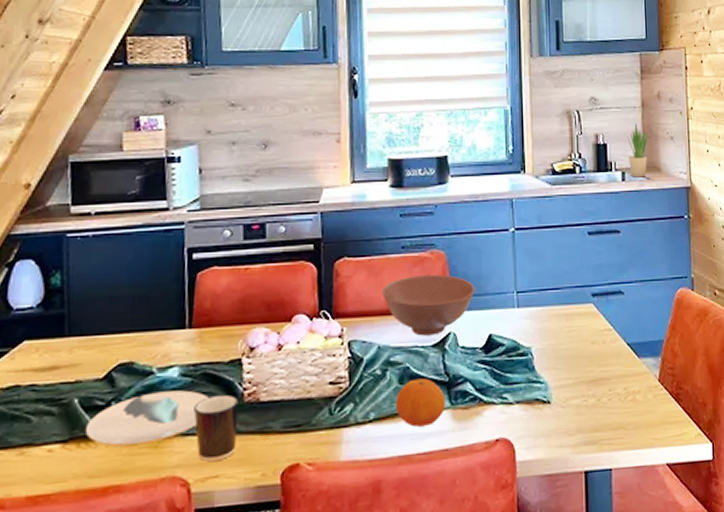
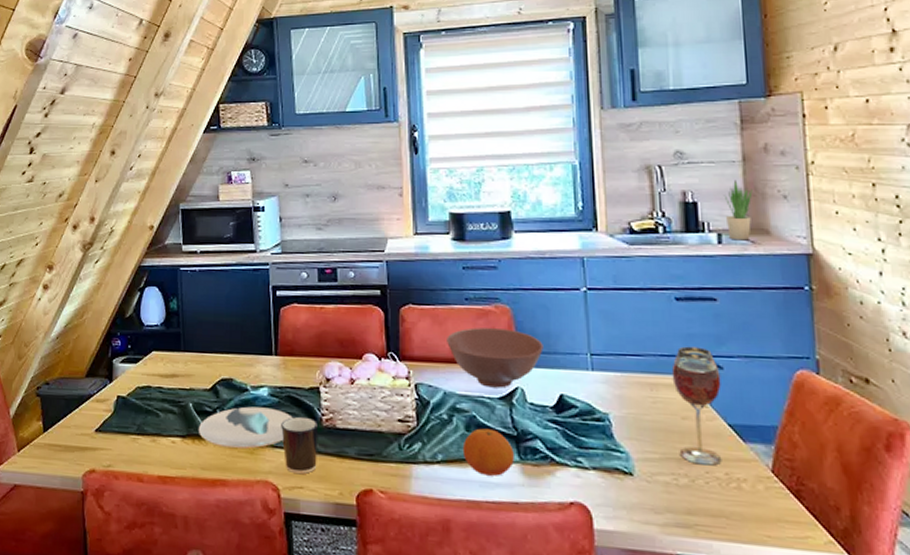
wineglass: none [584,276,622,384] -> present [671,346,721,466]

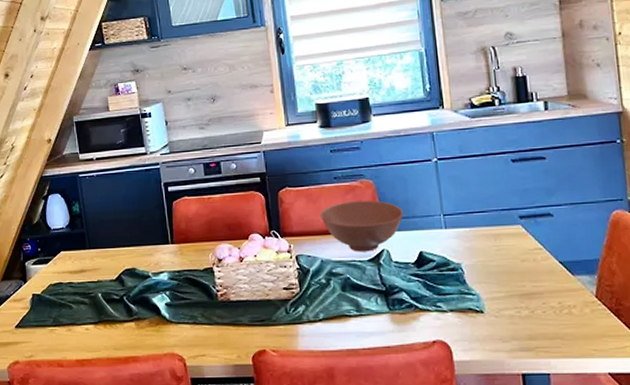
plate: present [198,406,293,450] -> none [108,290,192,329]
mug: present [281,416,317,475] -> none [182,294,216,344]
fruit: present [462,428,514,476] -> none [340,287,384,327]
wineglass: present [671,346,721,466] -> none [511,199,554,298]
potted plant: present [723,179,753,241] -> none [547,53,572,106]

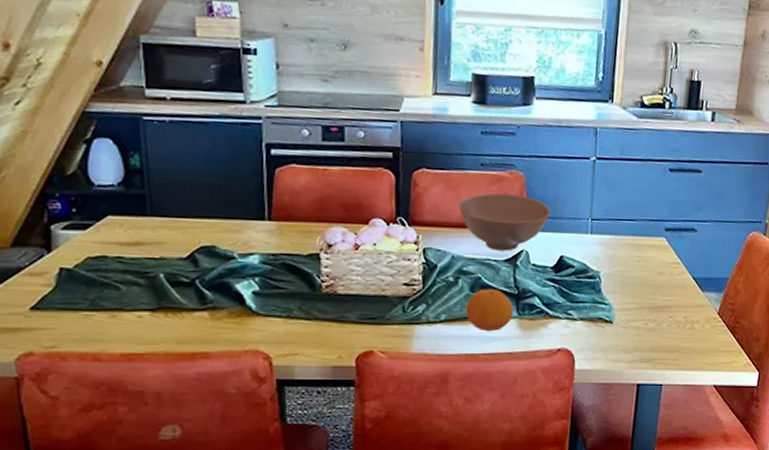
fruit: none [340,287,384,327] -> present [465,288,513,331]

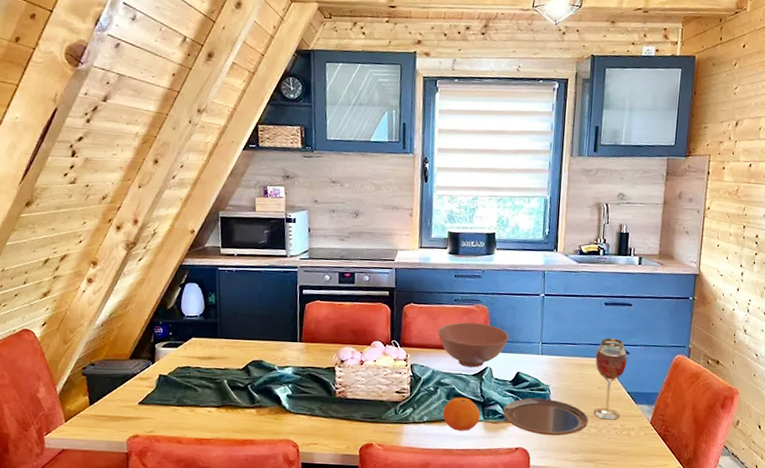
plate: none [541,287,647,333] -> present [502,398,589,436]
wineglass: none [652,212,694,312] -> present [593,338,627,420]

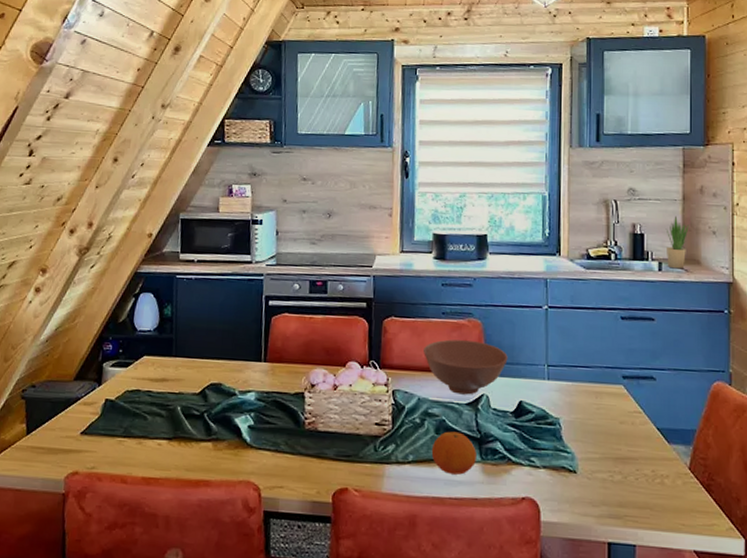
plate: present [502,398,589,436] -> none [503,434,611,483]
wineglass: present [593,338,627,420] -> none [614,359,654,464]
potted plant: none [646,217,667,263] -> present [665,216,689,269]

